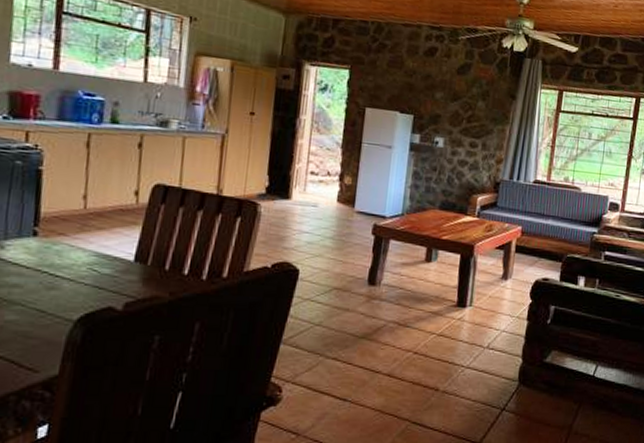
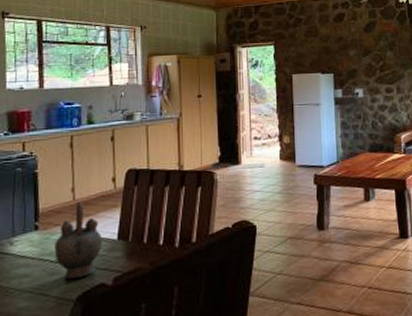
teapot: none [54,211,116,297] -> present [54,201,102,279]

